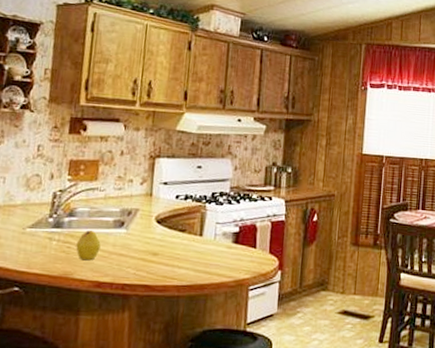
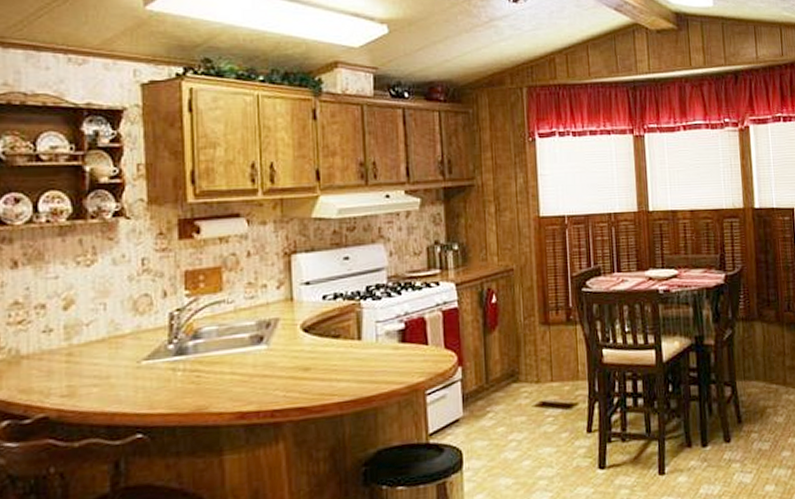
fruit: present [76,231,101,261] -> none [207,352,238,390]

